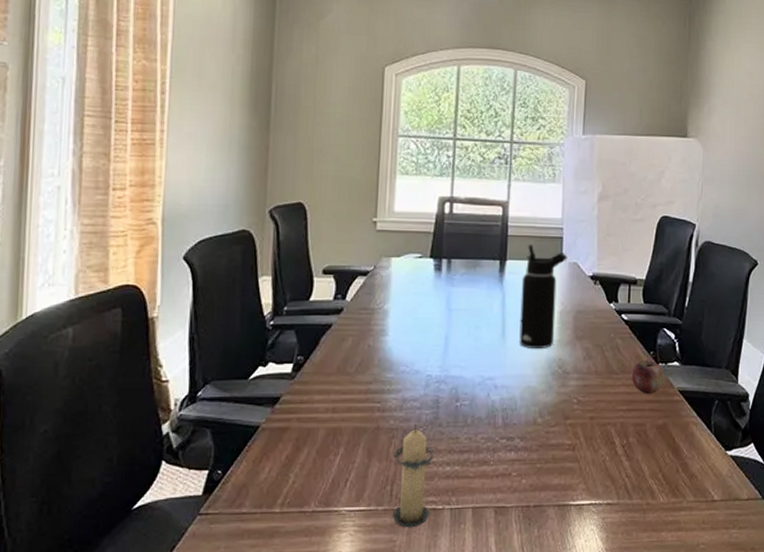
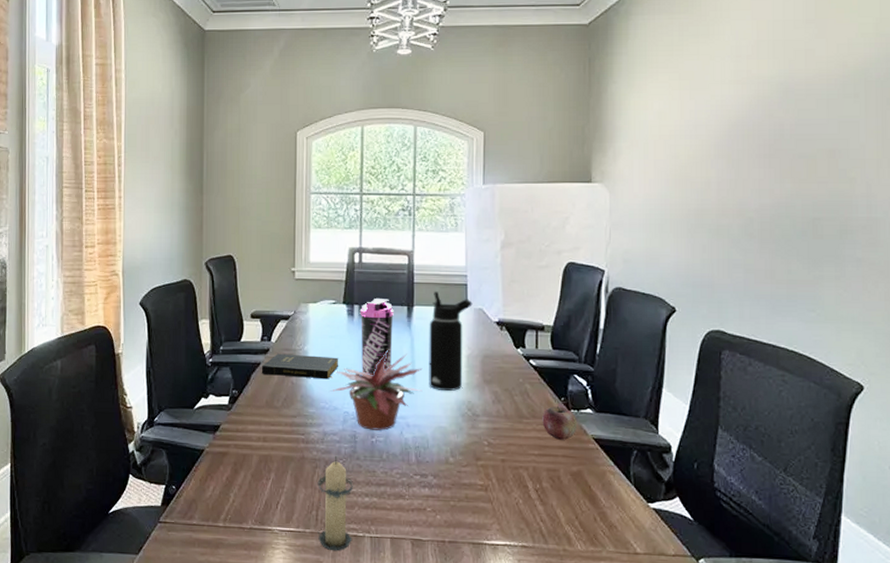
book: none [332,313,423,341] -> present [261,353,339,380]
potted plant: none [411,306,514,394] -> present [330,349,423,431]
water bottle: none [448,252,485,334] -> present [359,299,394,375]

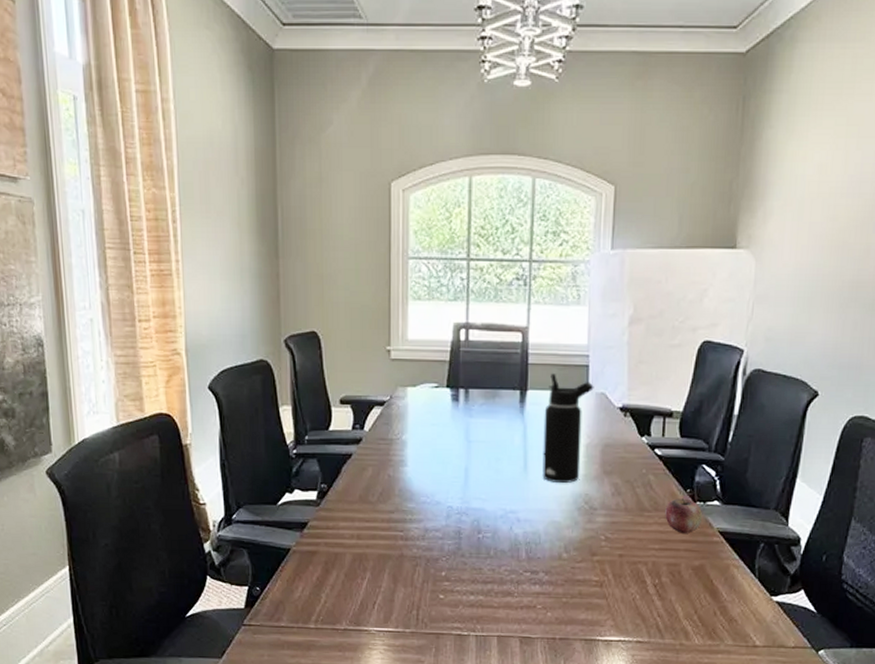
book: present [261,353,339,380] -> none [353,443,442,472]
candle: present [317,456,354,551] -> none [418,554,458,651]
potted plant: present [330,349,423,431] -> none [431,438,536,526]
water bottle: present [359,299,394,375] -> none [465,382,505,466]

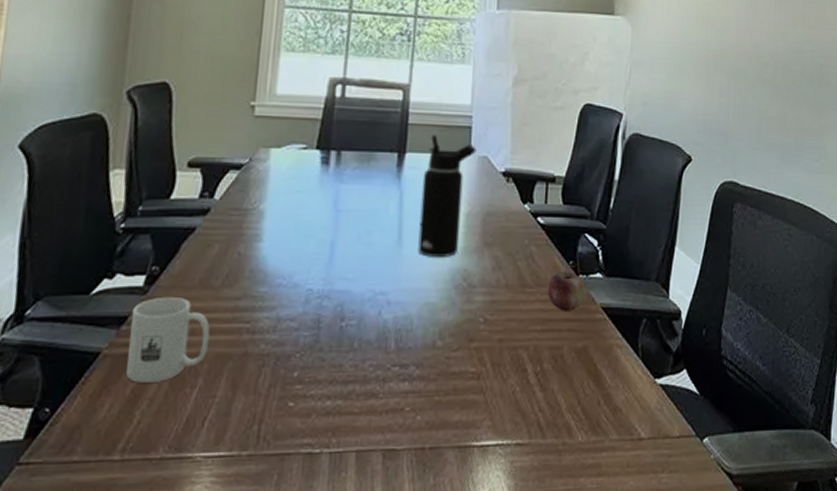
mug: none [311,508,372,573] -> present [126,296,210,383]

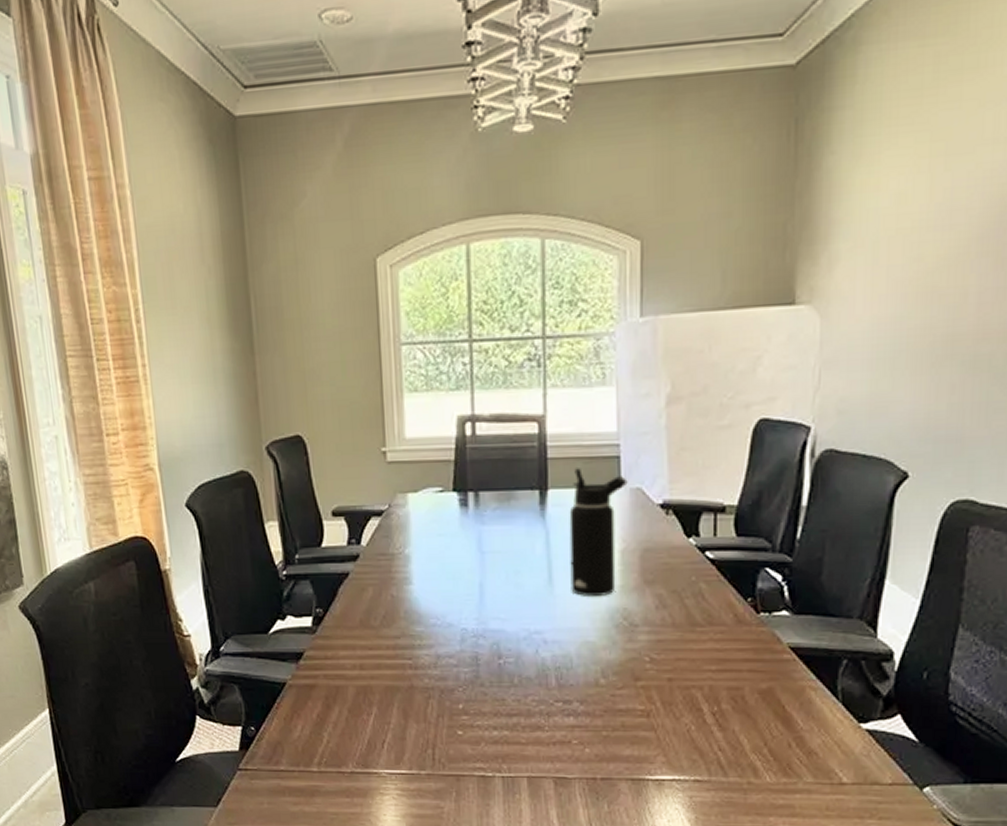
mug: present [126,296,210,383] -> none [306,635,378,709]
apple: present [547,270,586,311] -> none [722,608,769,651]

